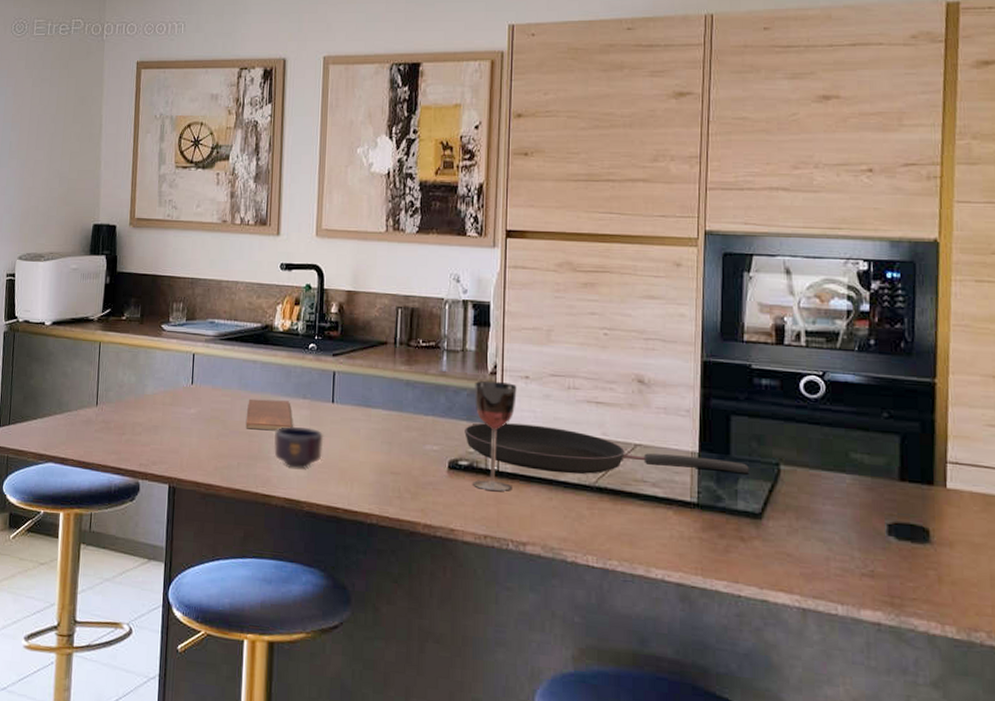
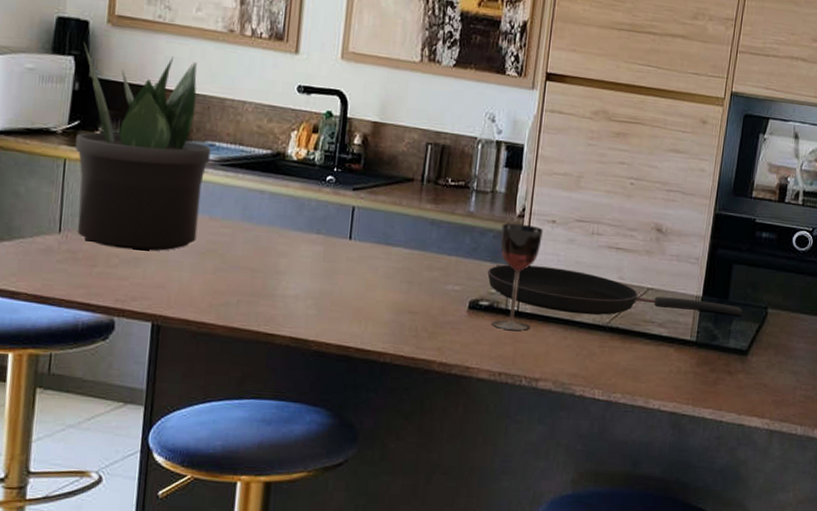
planter: none [107,243,212,420] -> present [75,42,211,251]
chopping board: present [245,398,293,430] -> none [248,231,304,266]
mug: present [274,427,324,467] -> none [280,263,338,305]

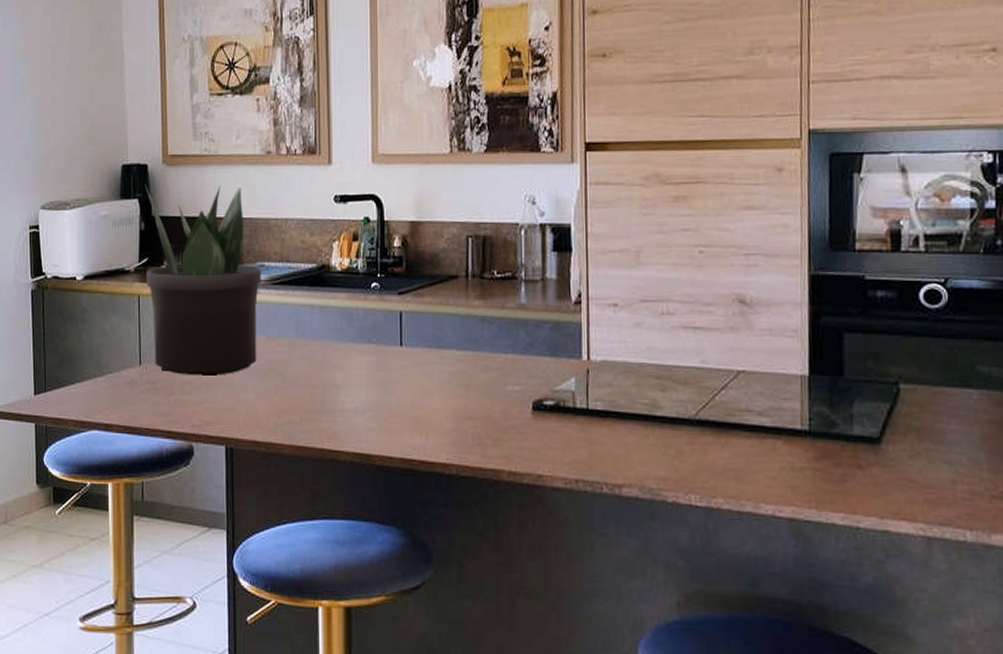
frying pan: present [487,264,743,317] -> none [549,356,865,408]
wineglass: present [492,223,543,331] -> none [558,311,605,431]

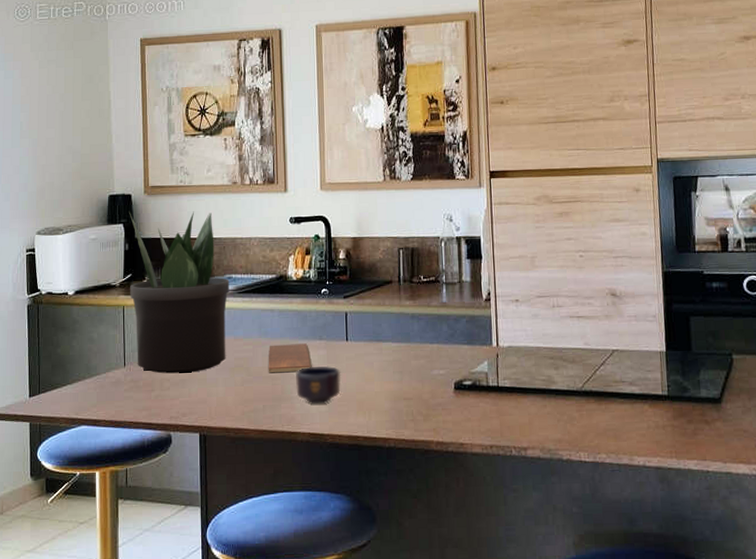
chopping board: none [306,347,358,381] -> present [268,343,312,373]
mug: none [339,374,394,418] -> present [296,365,341,403]

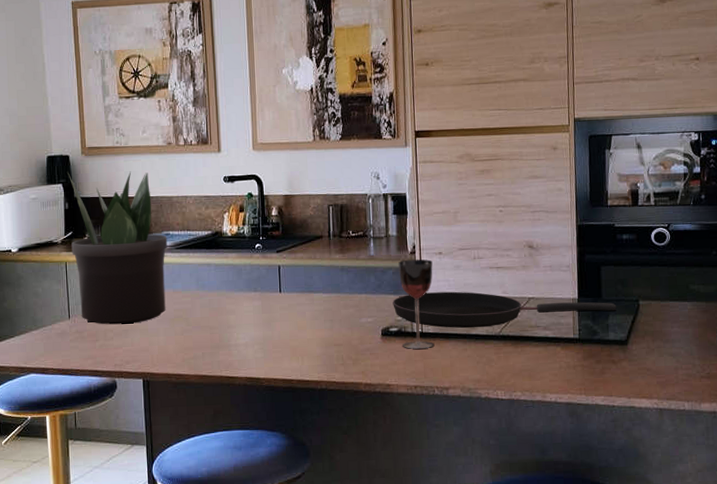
chopping board: present [268,343,312,373] -> none [206,295,248,323]
mug: present [296,365,341,403] -> none [232,315,276,350]
frying pan: none [466,342,708,383] -> present [393,291,616,328]
wineglass: none [472,306,512,405] -> present [398,259,435,349]

